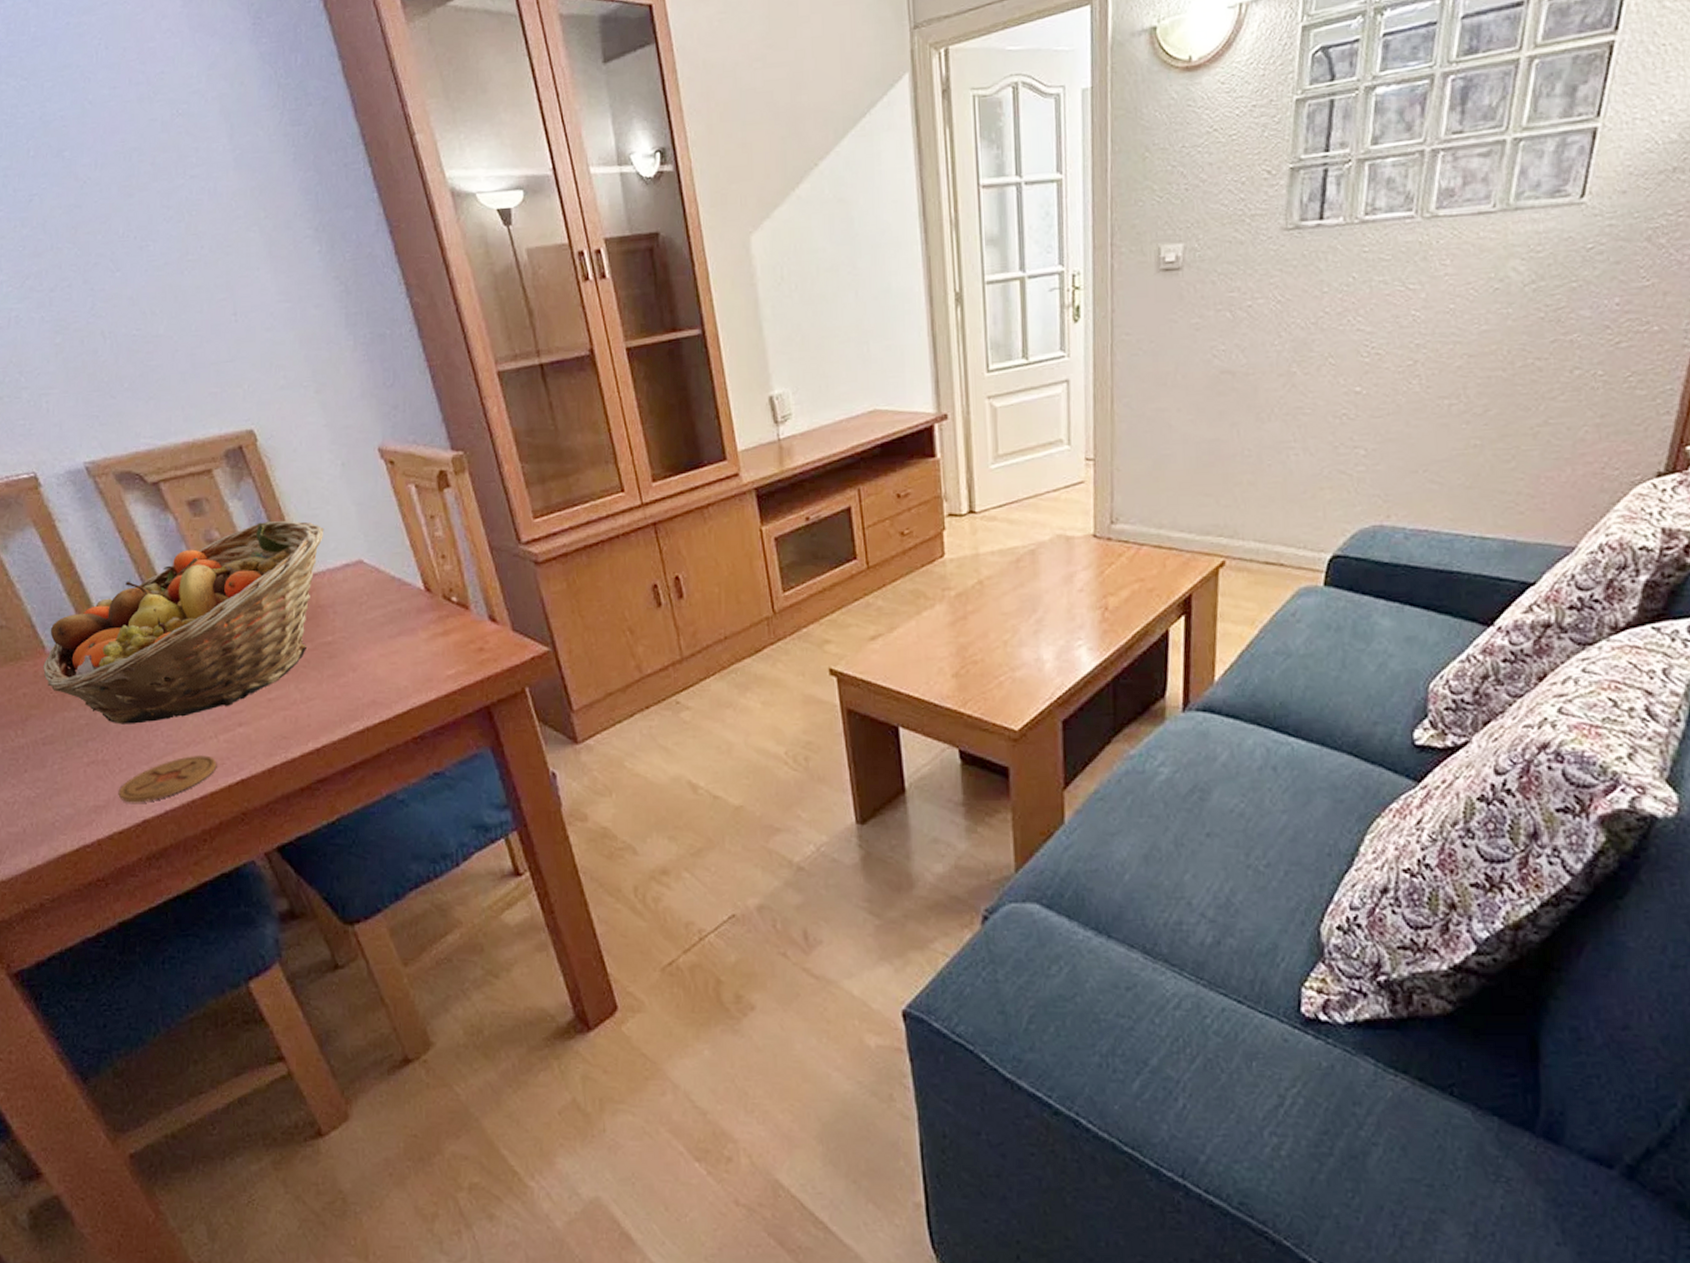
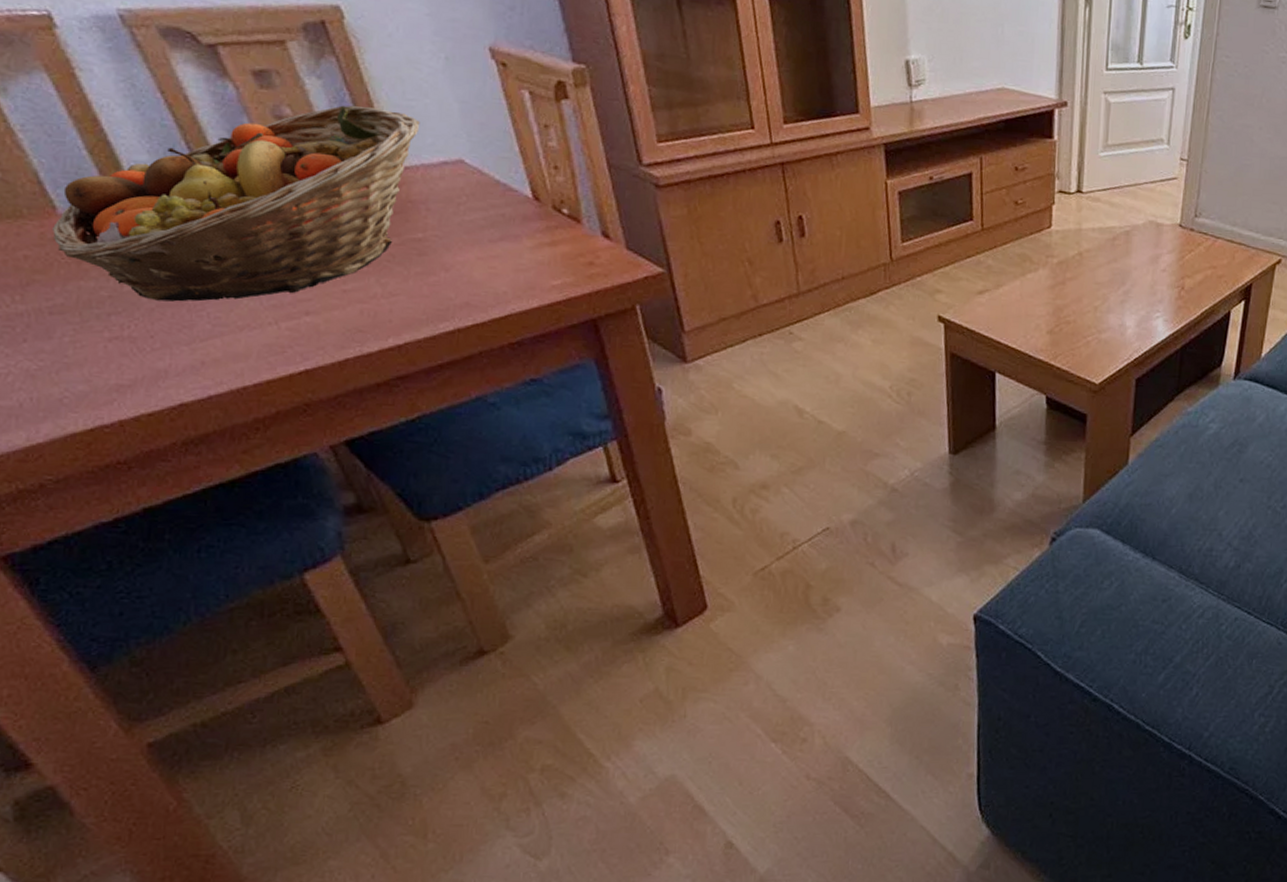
coaster: present [118,755,217,803] -> none [148,341,276,385]

